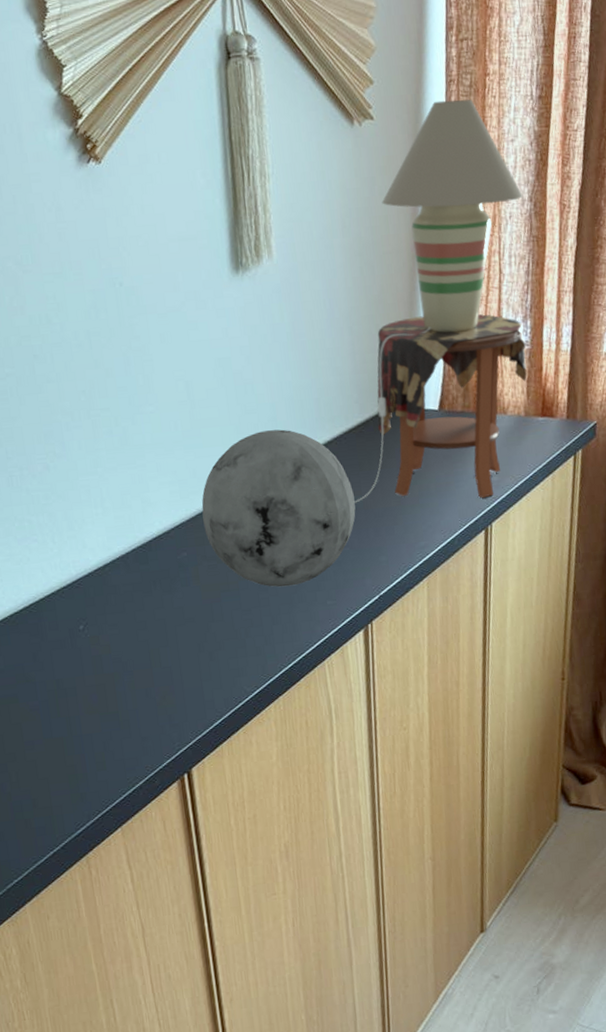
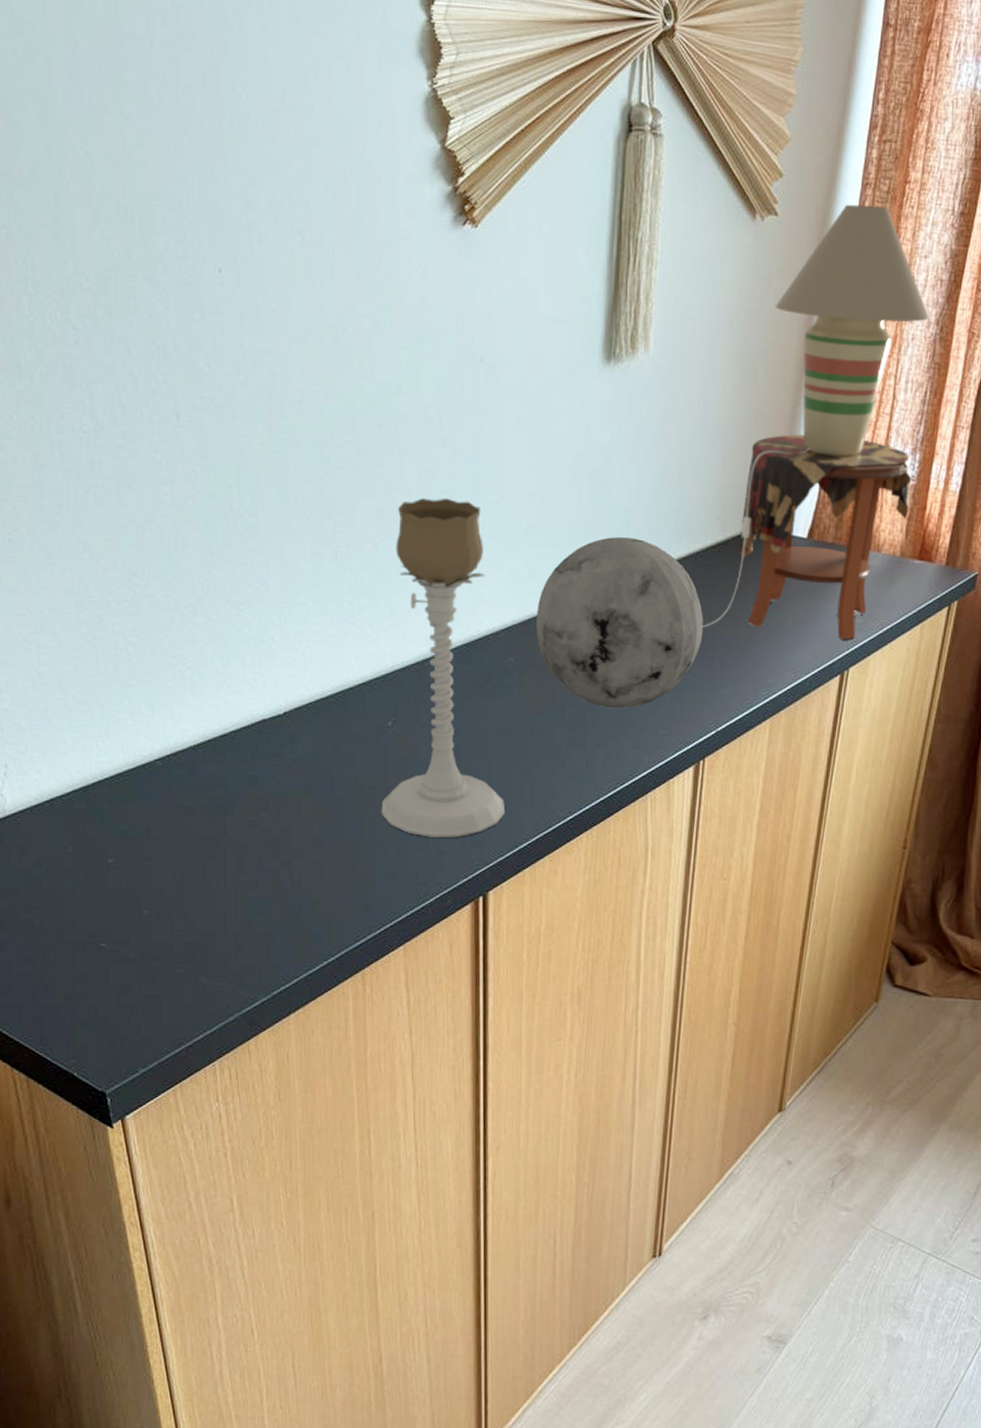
candle holder: none [62,414,198,726] -> present [381,497,506,838]

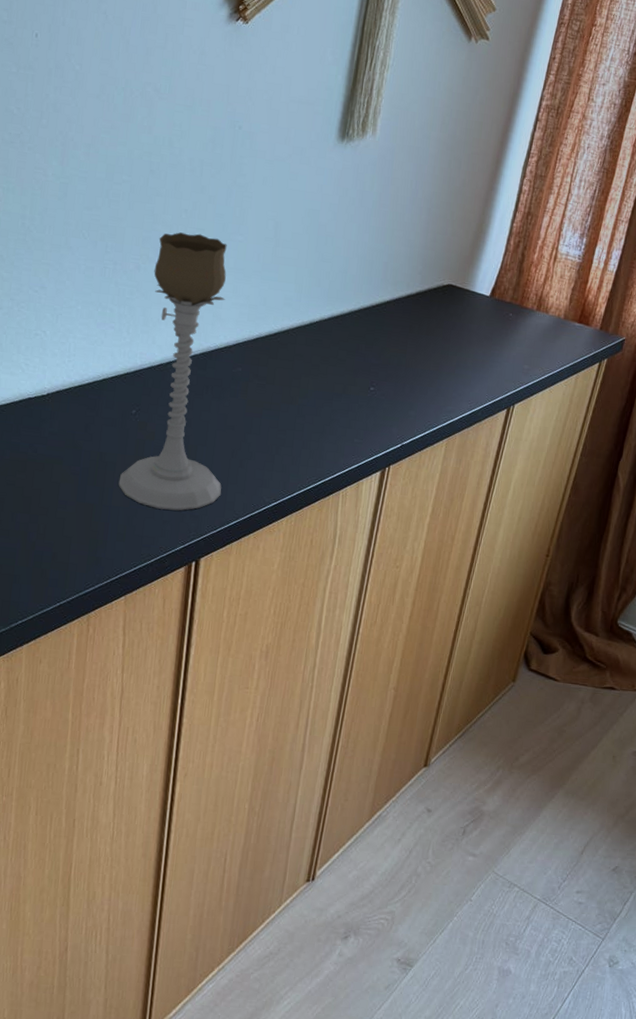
decorative orb: present [536,537,703,709] -> none [262,279,400,419]
table lamp: present [702,204,930,640] -> none [397,37,603,381]

